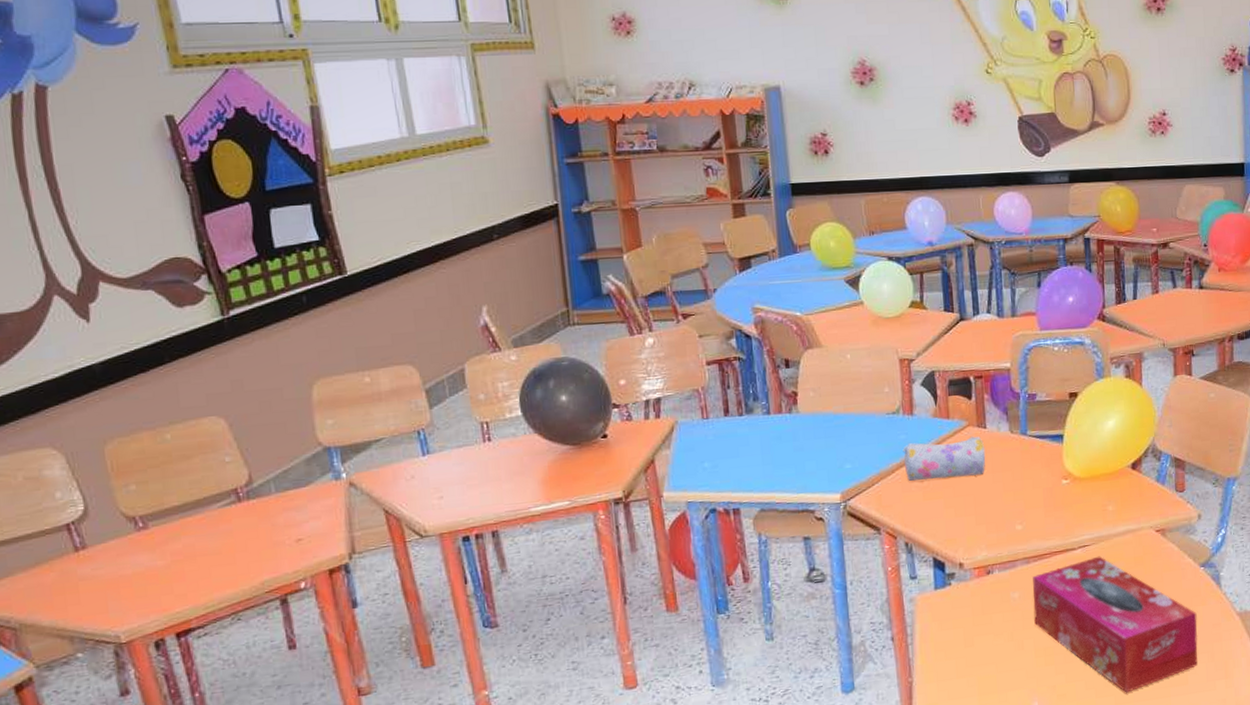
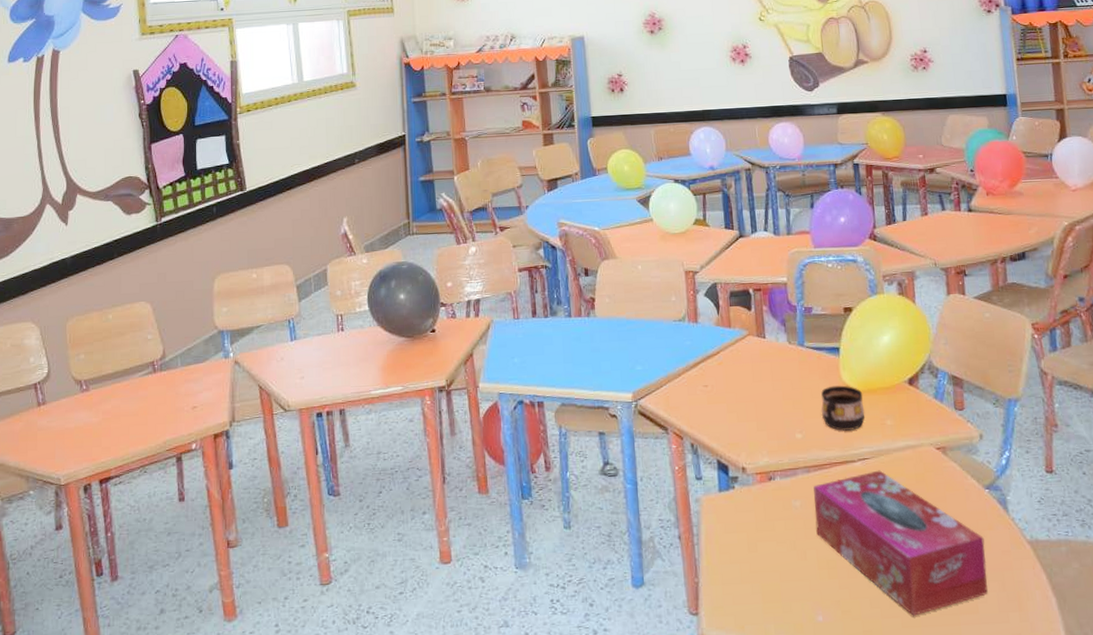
pencil case: present [903,436,986,481] -> none [688,345,766,385]
cup: none [1042,473,1087,520] -> present [821,385,865,431]

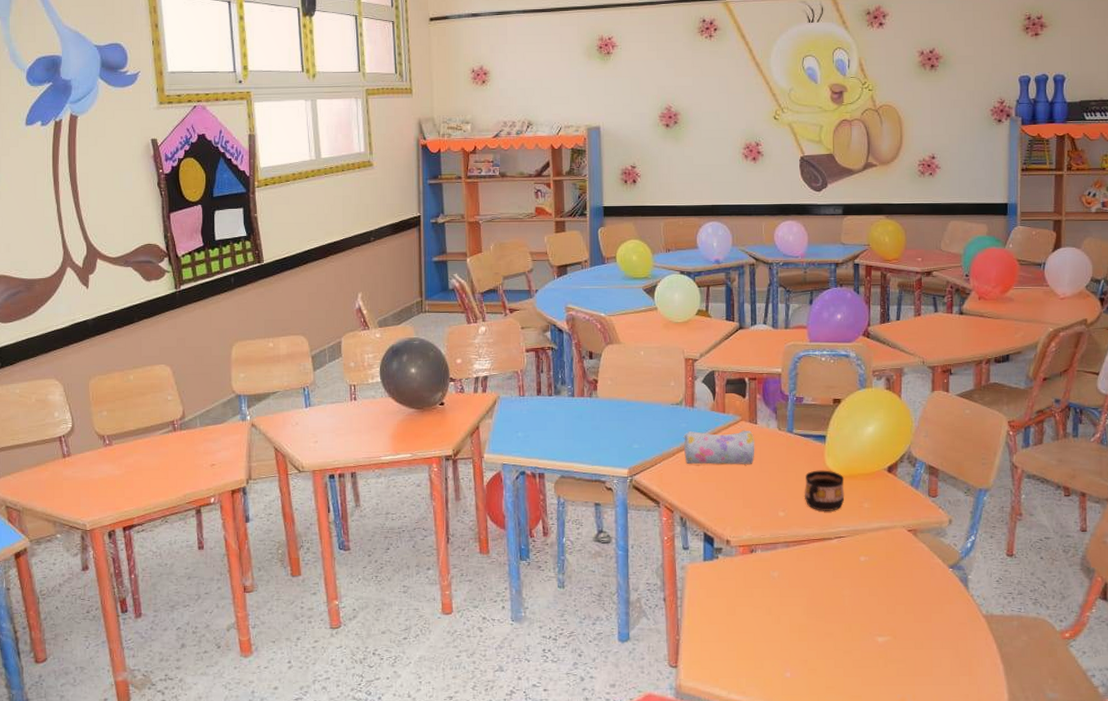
pencil case: none [688,345,766,385] -> present [683,430,755,464]
tissue box: present [813,470,988,616] -> none [791,548,944,676]

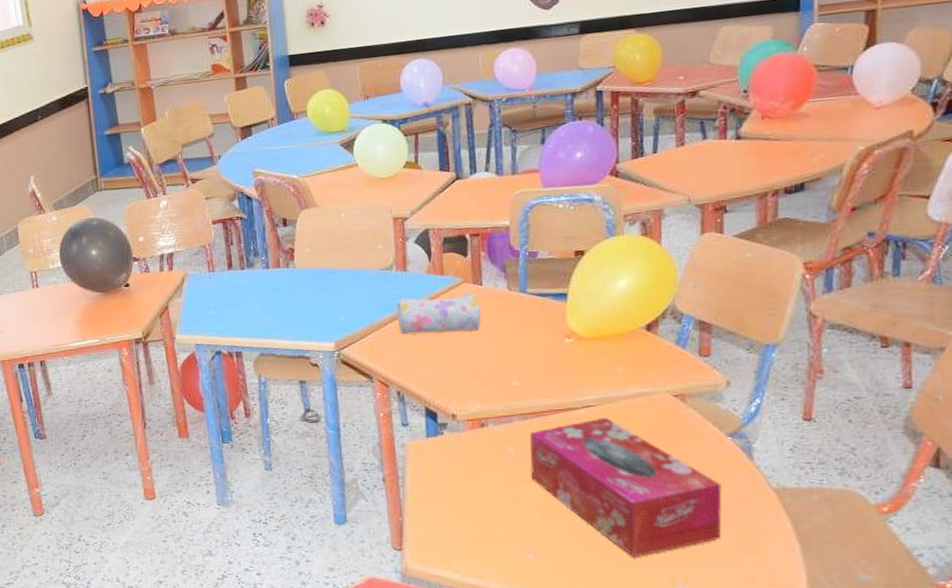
tissue box: none [791,548,944,676] -> present [530,417,722,557]
cup: present [804,470,845,511] -> none [542,332,593,378]

